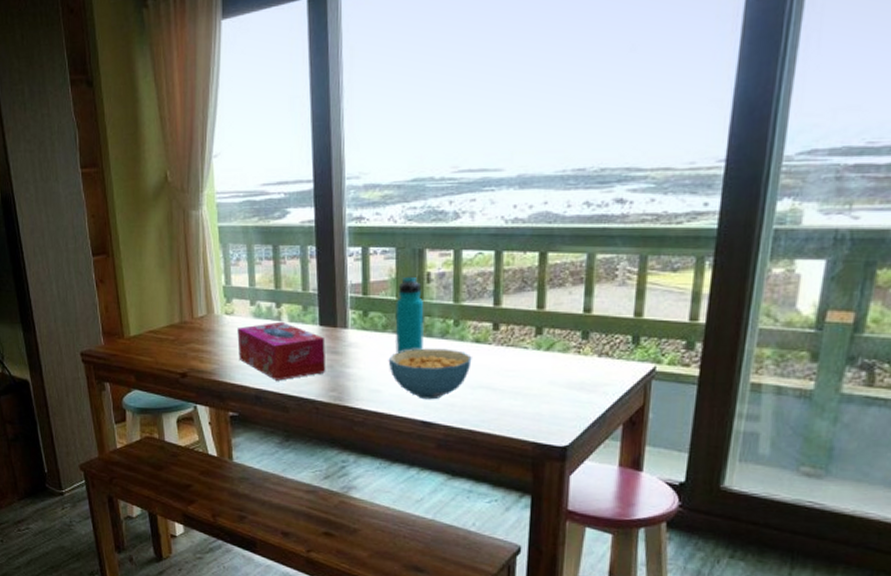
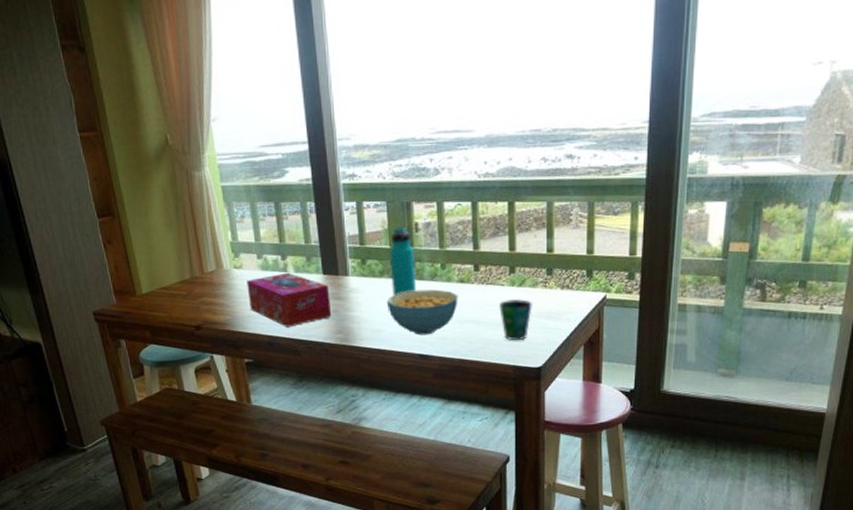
cup: none [520,364,561,413] -> present [499,298,532,340]

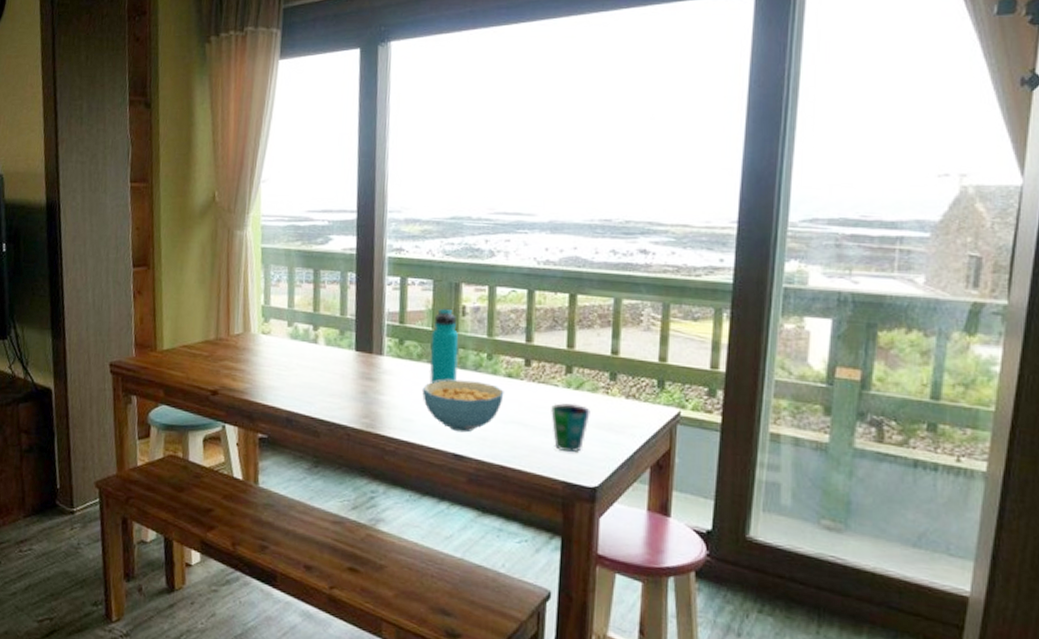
tissue box: present [247,272,332,327] -> none [272,344,361,404]

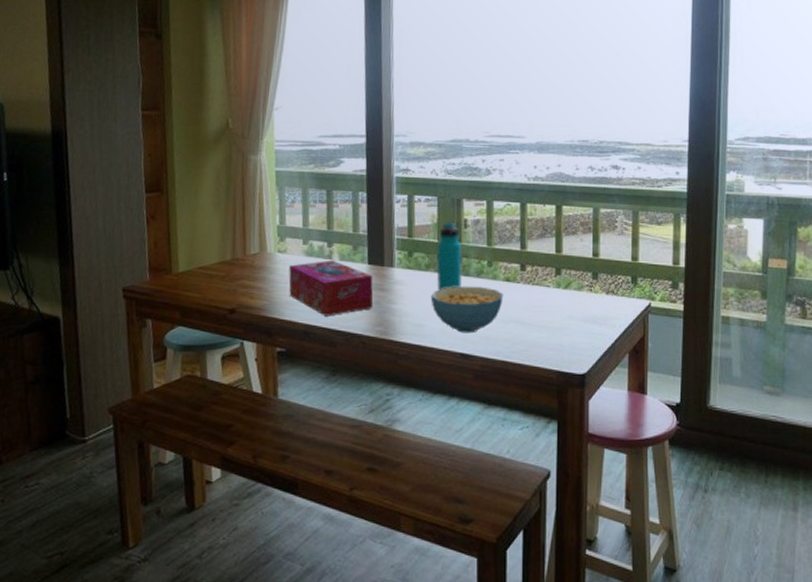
tissue box: none [272,344,361,404] -> present [288,260,374,316]
cup: present [551,403,590,452] -> none [544,301,577,344]

